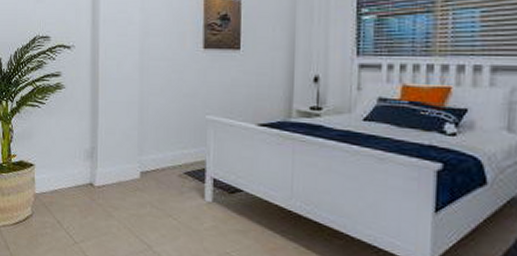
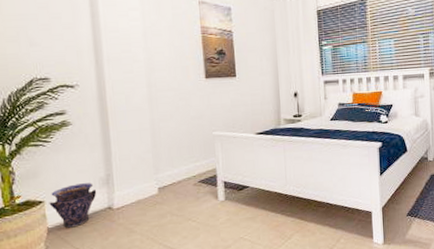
vase: none [38,152,81,198] -> present [49,183,97,228]

